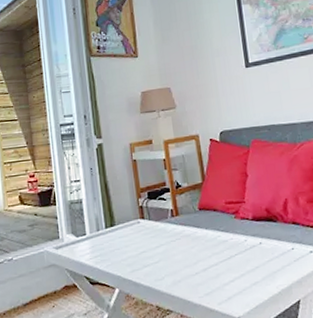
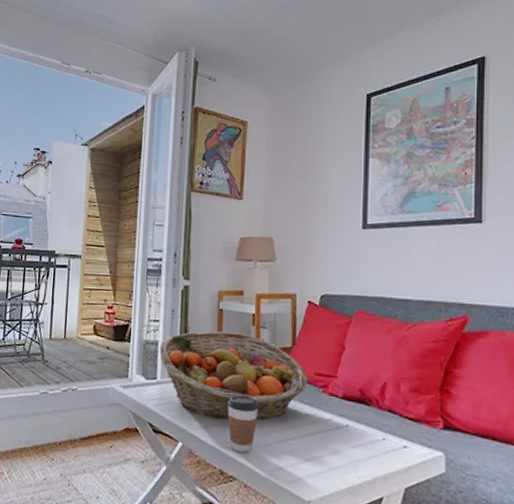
fruit basket: none [84,178,222,261] -> present [159,331,309,420]
coffee cup: none [154,234,183,286] -> present [227,395,259,453]

